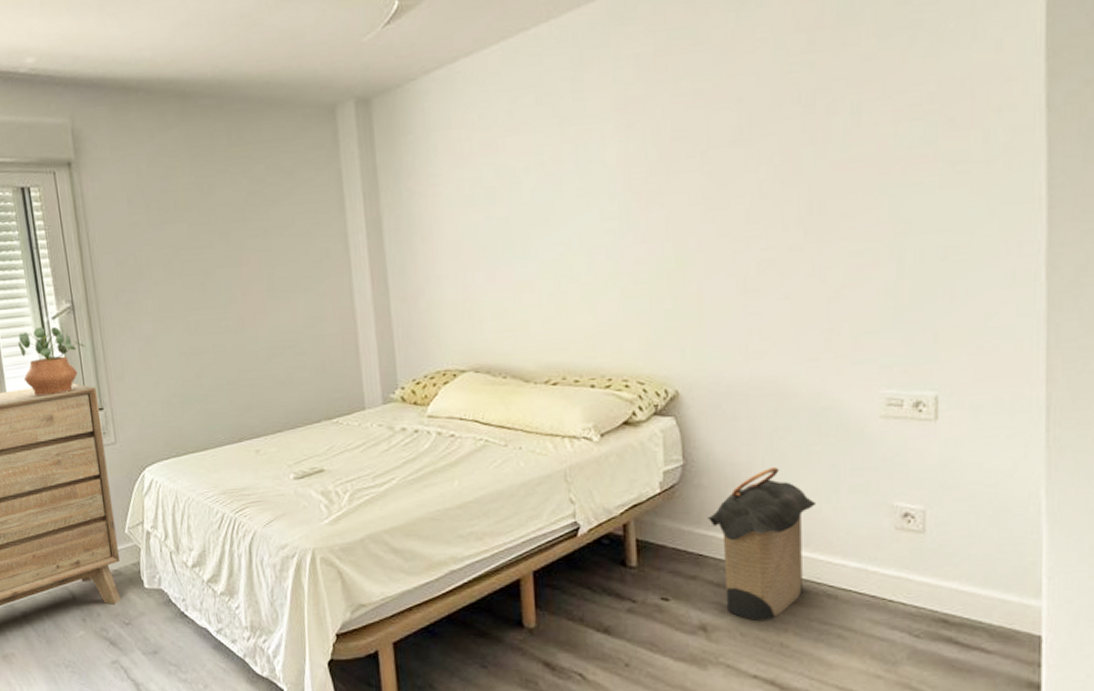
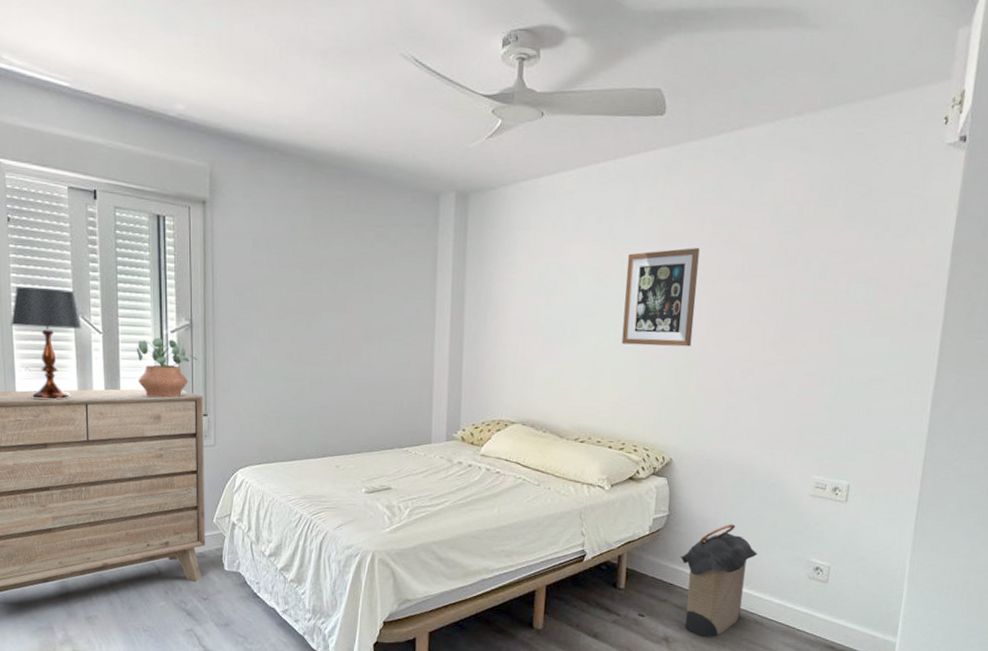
wall art: none [582,112,684,252] -> present [621,247,700,347]

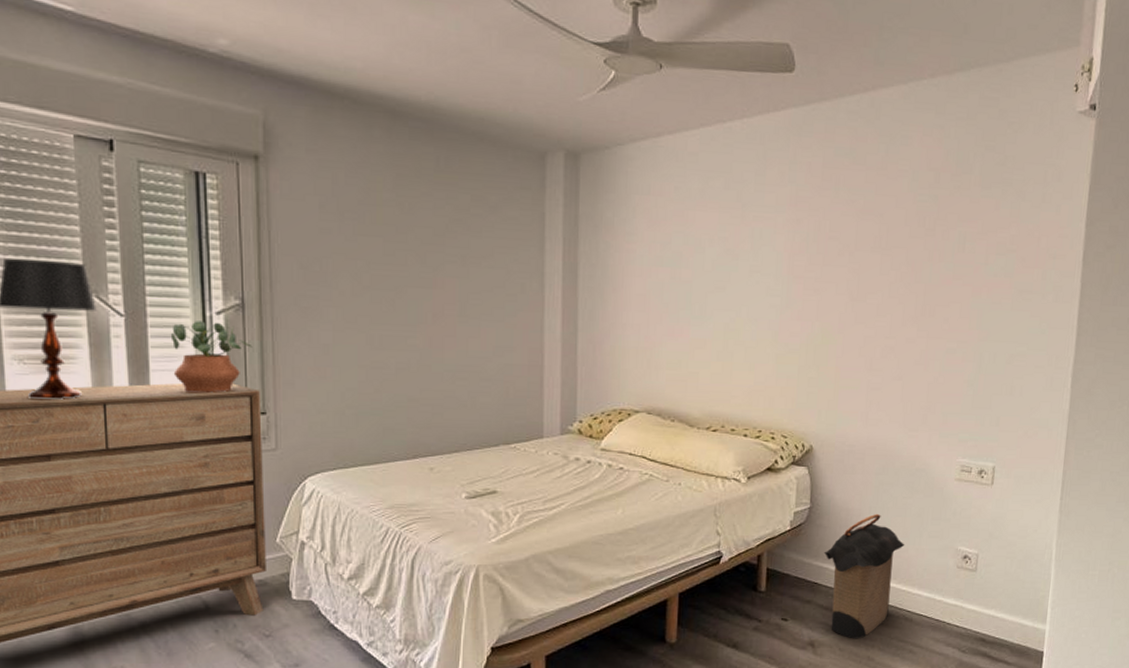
wall art: present [621,247,700,347] -> none [755,215,835,324]

